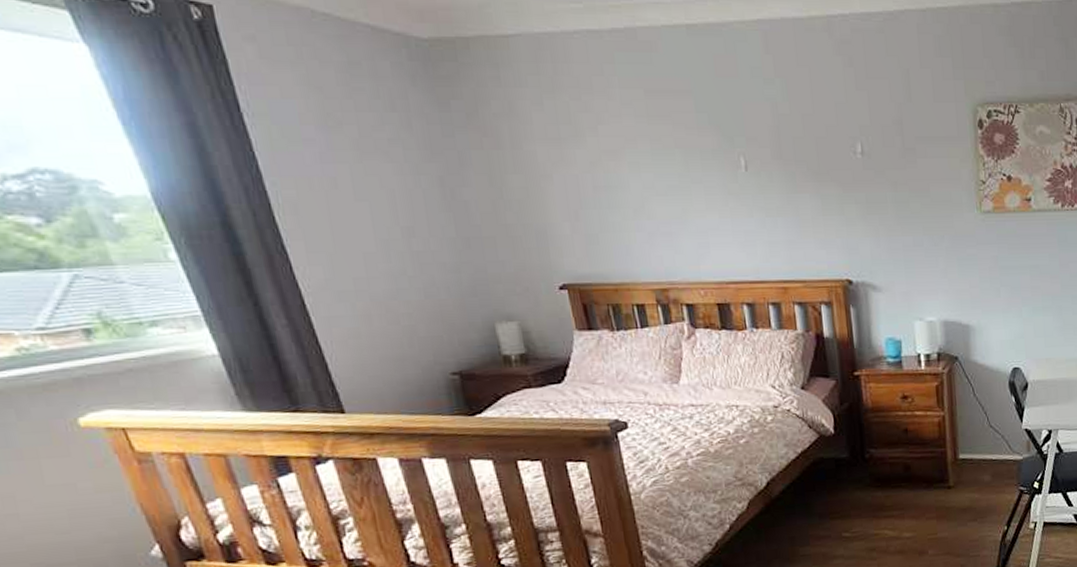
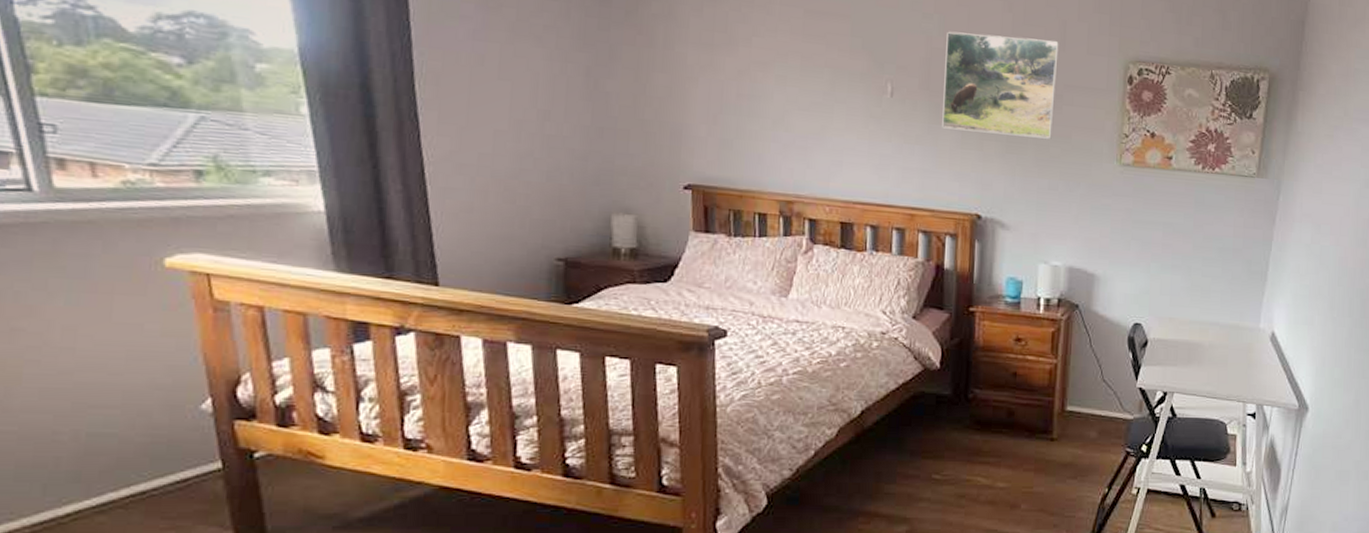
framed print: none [791,91,910,197] -> present [942,31,1059,139]

